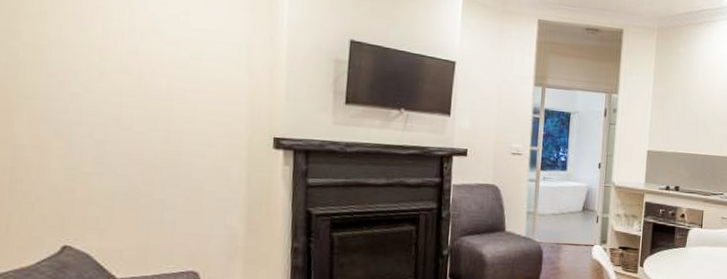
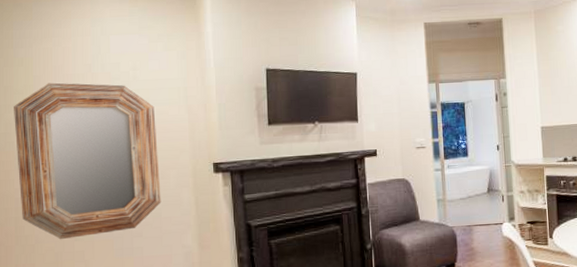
home mirror: none [20,12,208,202] -> present [14,82,161,240]

